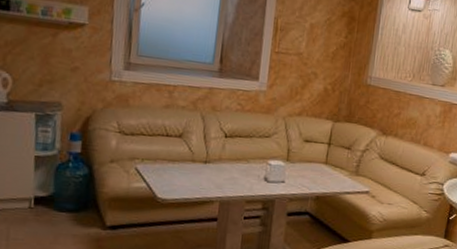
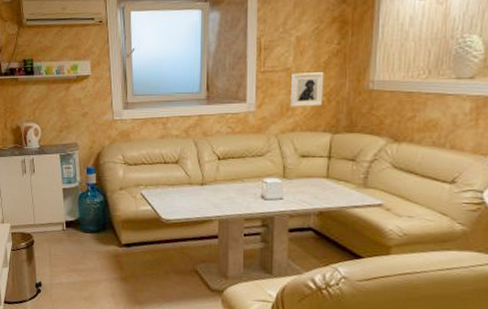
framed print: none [300,58,332,94] -> present [291,72,324,107]

